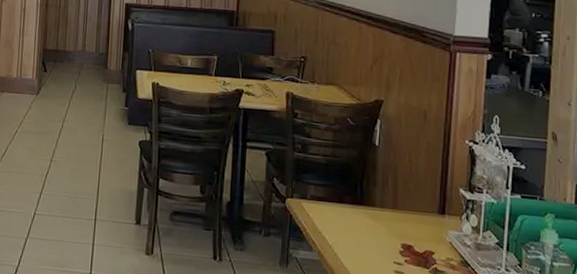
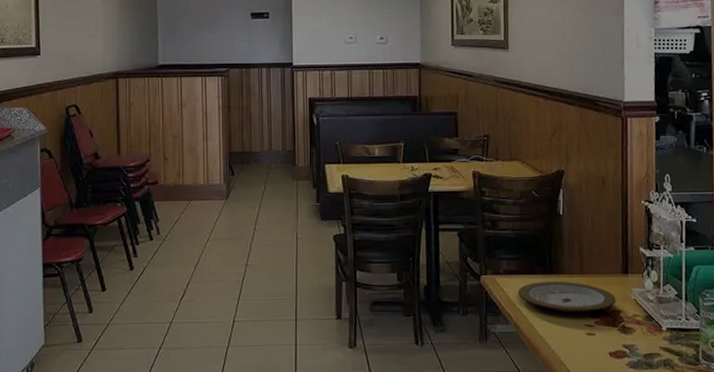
plate: none [324,211,430,249] -> present [518,280,616,313]

